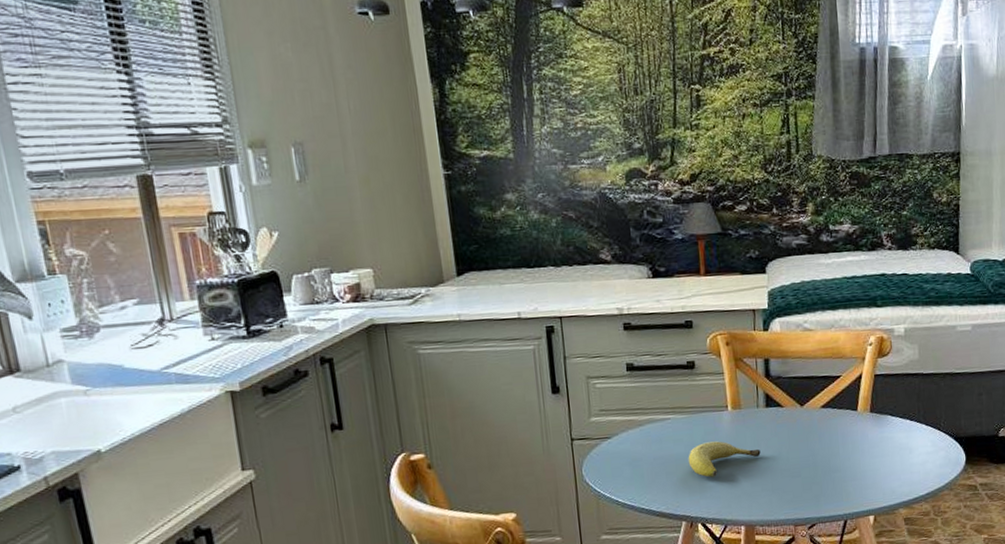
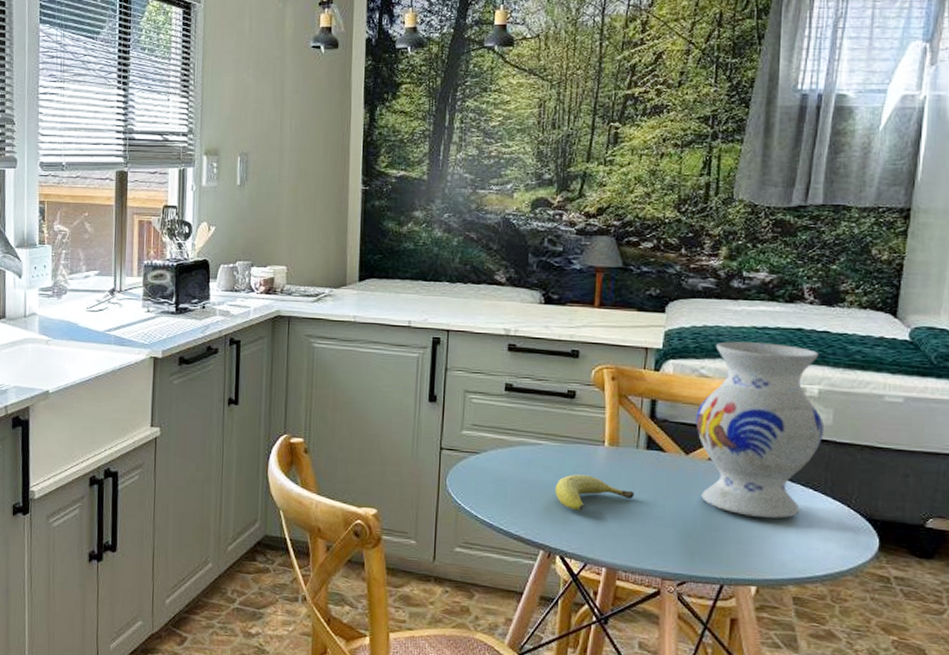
vase: none [805,290,913,454] -> present [695,341,825,519]

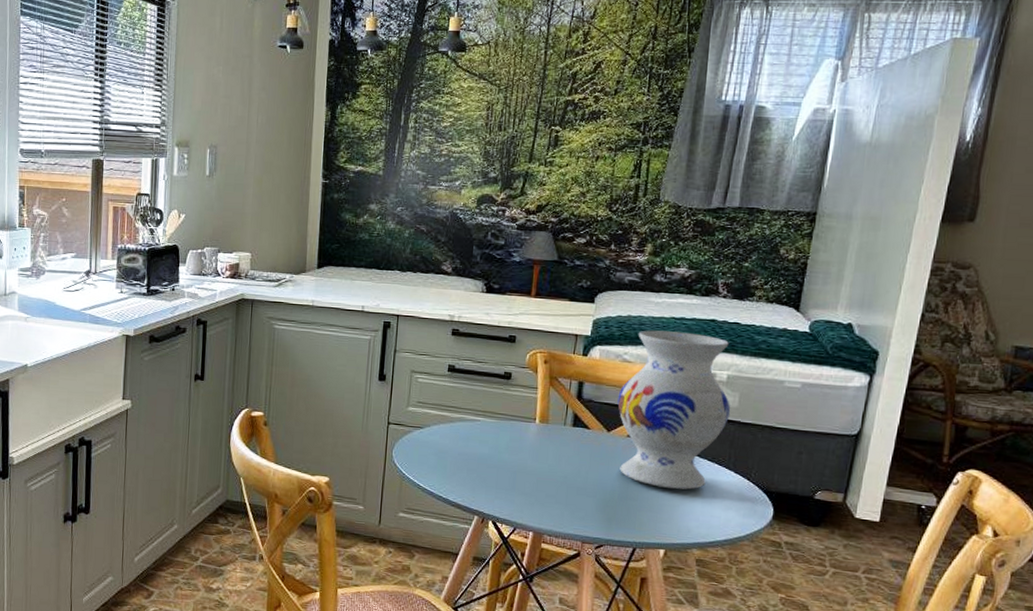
fruit: present [555,474,634,511] -> none [490,448,561,481]

